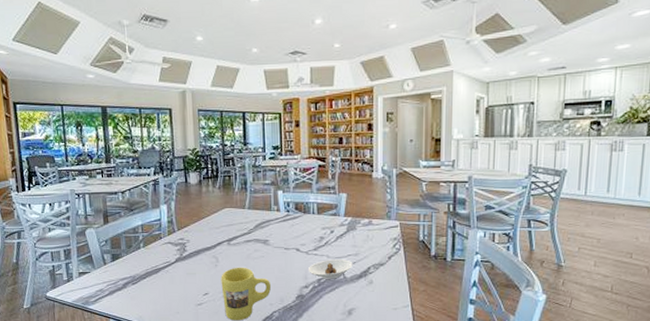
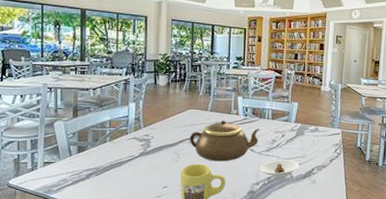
teapot: none [227,218,305,264] -> present [189,120,260,162]

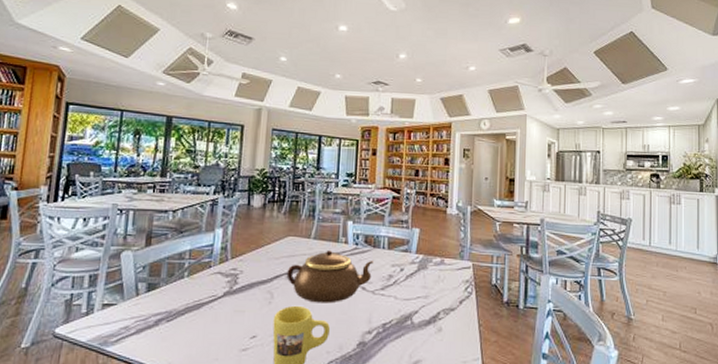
saucer: present [260,160,300,178] -> none [374,301,422,324]

